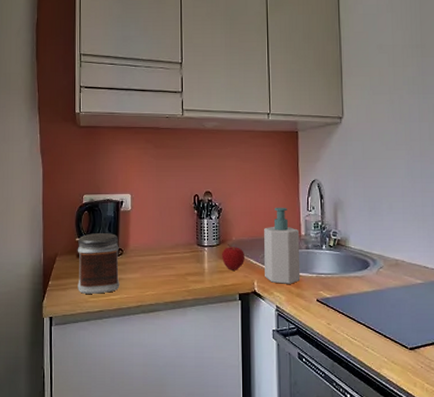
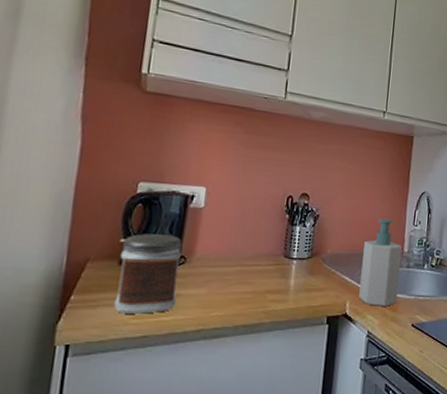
apple: present [222,246,244,270] -> none [312,260,339,289]

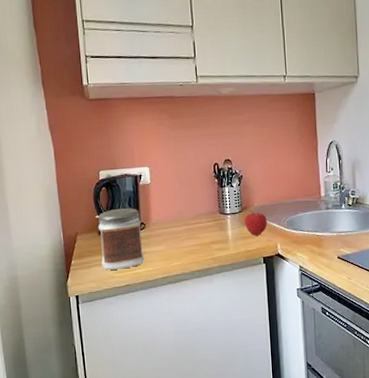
apple: none [312,260,339,289] -> present [245,211,267,236]
soap bottle: present [359,218,403,306] -> none [285,170,322,245]

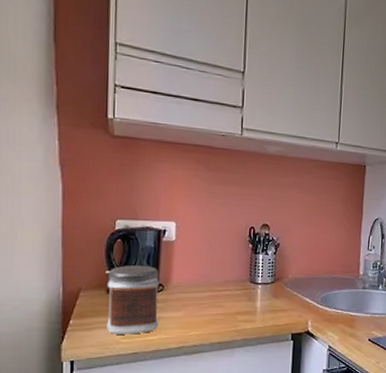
apple: present [245,211,267,236] -> none [276,284,300,310]

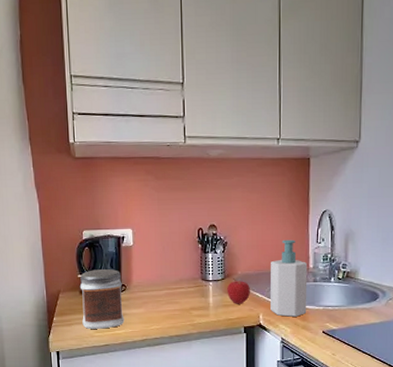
apple: none [276,284,300,310] -> present [227,280,250,304]
soap bottle: none [319,245,358,324] -> present [270,239,308,317]

